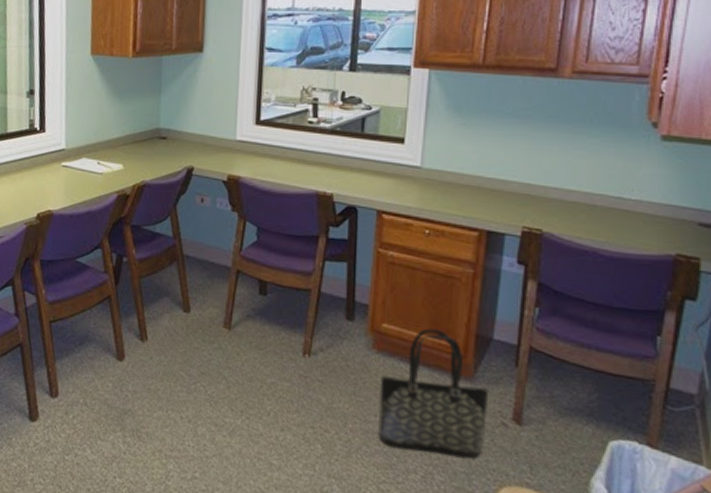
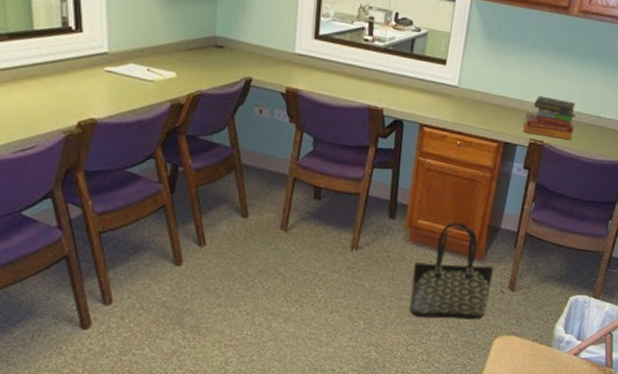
books: none [510,174,584,229] -> present [523,95,576,141]

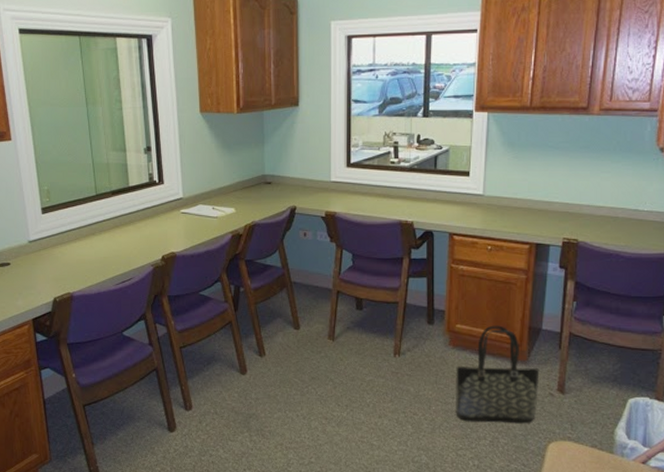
books: present [523,95,576,141] -> none [553,195,609,237]

